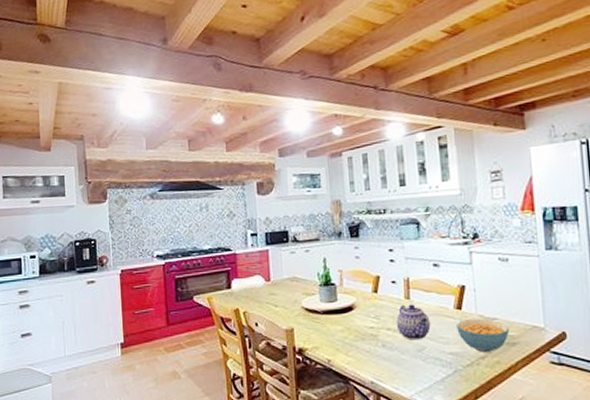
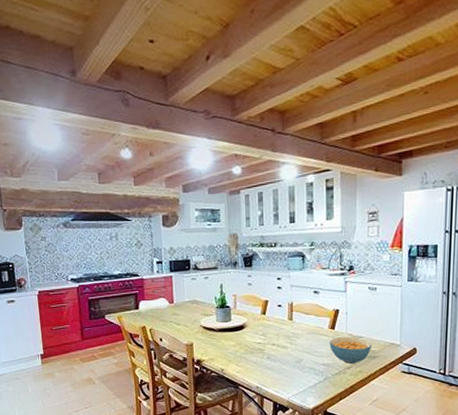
teapot: present [396,304,431,340] -> none [280,324,308,354]

